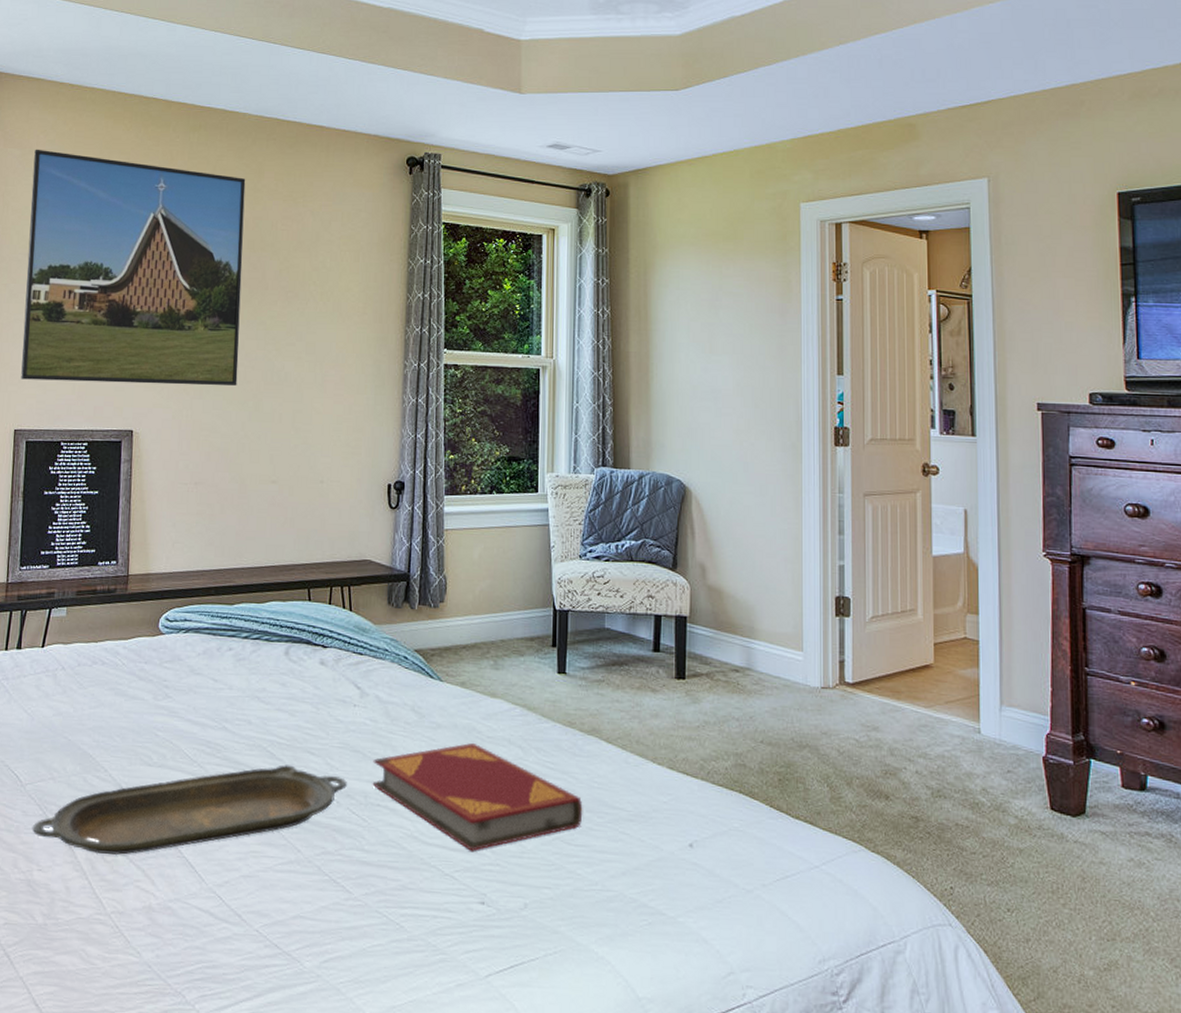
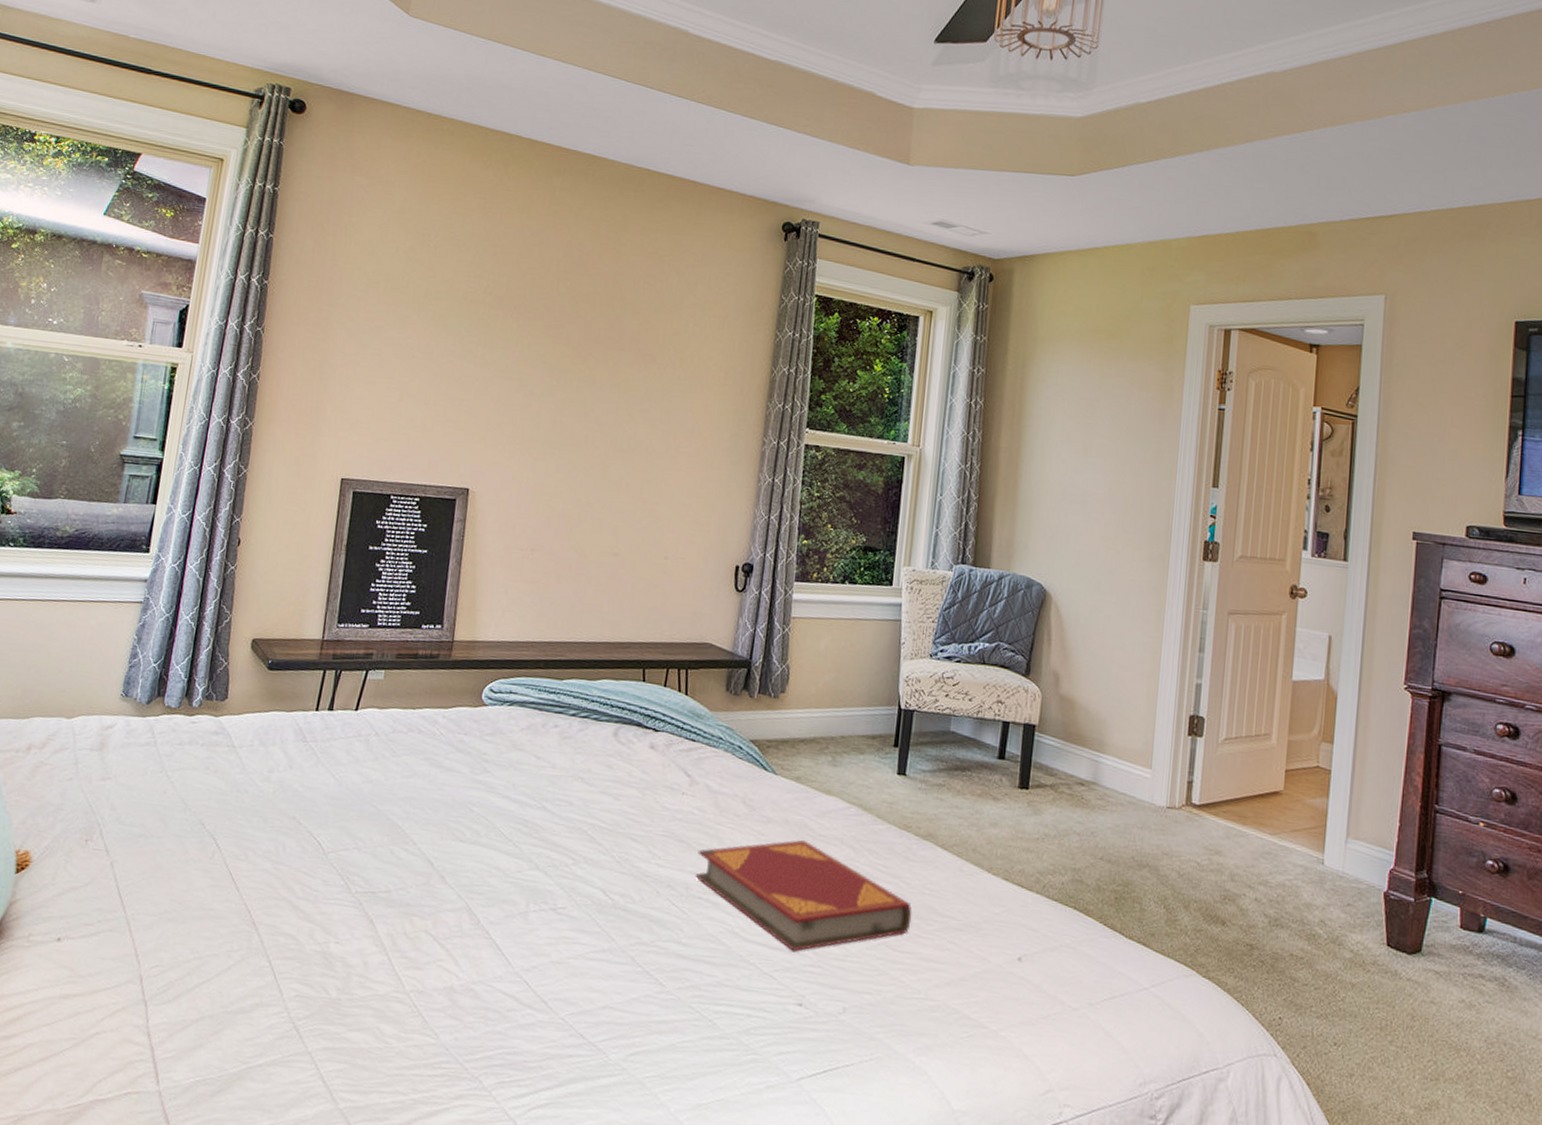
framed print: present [21,149,246,386] -> none [352,179,610,450]
serving tray: present [32,765,347,855] -> none [331,850,669,932]

